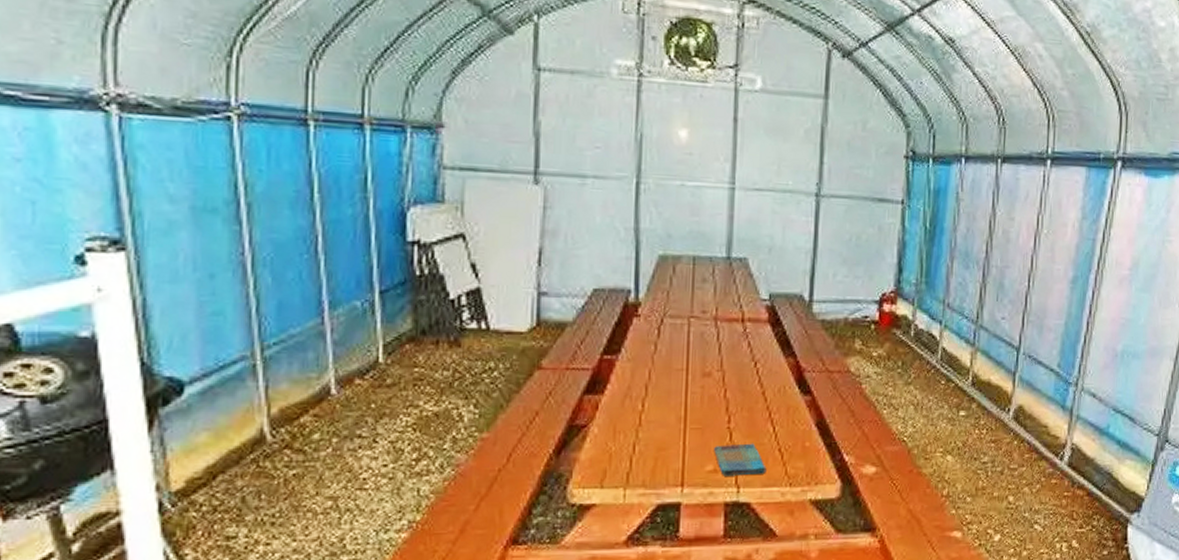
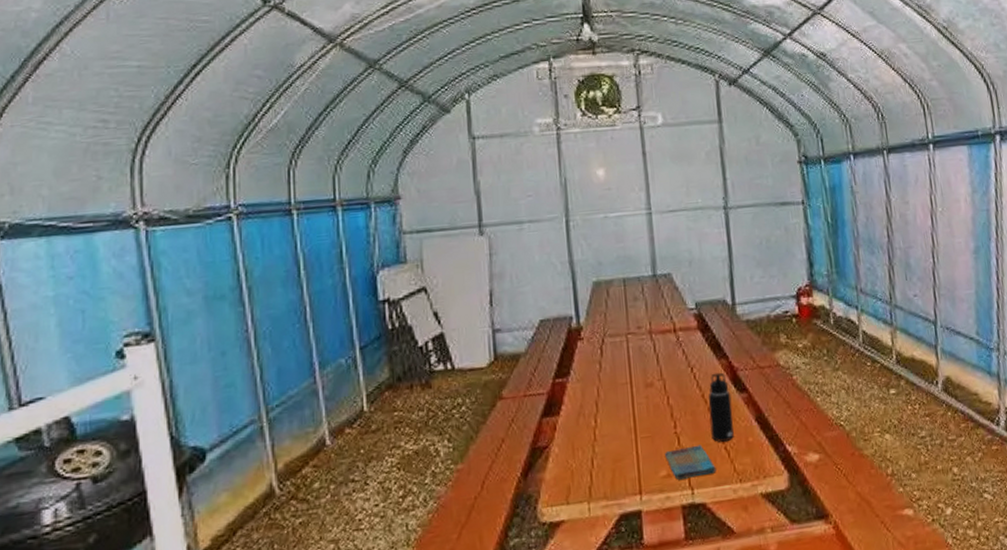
water bottle: none [765,371,794,443] -> present [708,372,734,442]

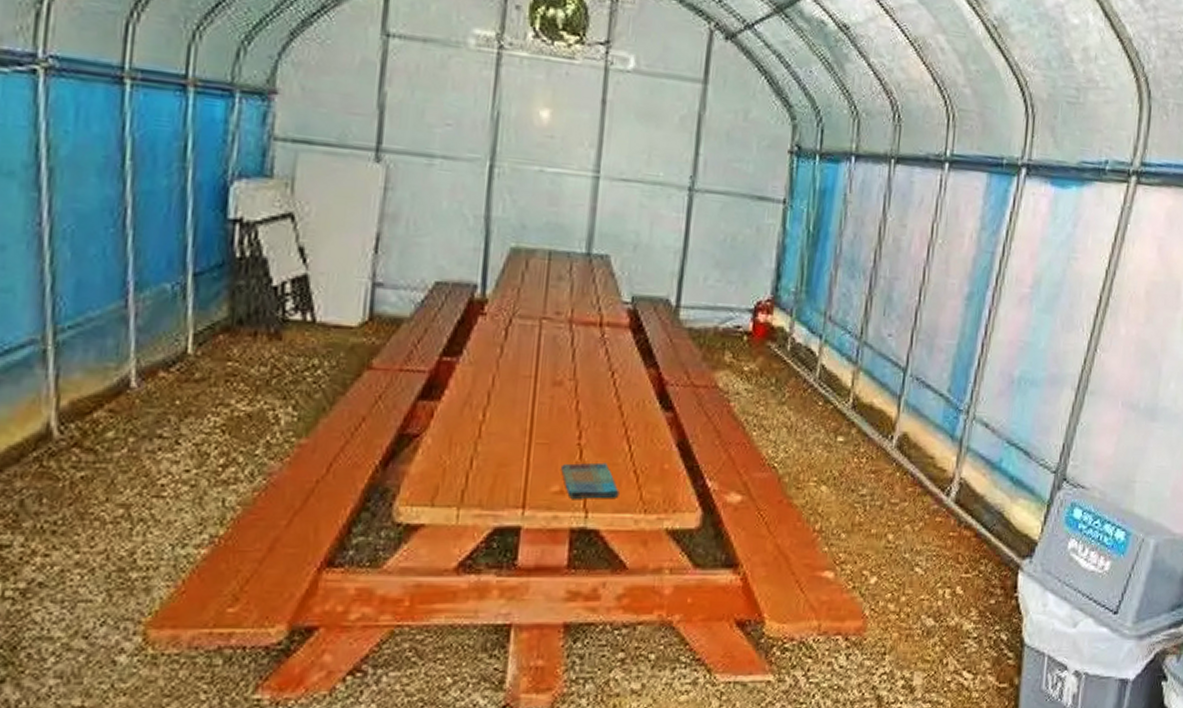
water bottle: present [708,372,734,442] -> none [620,383,654,464]

